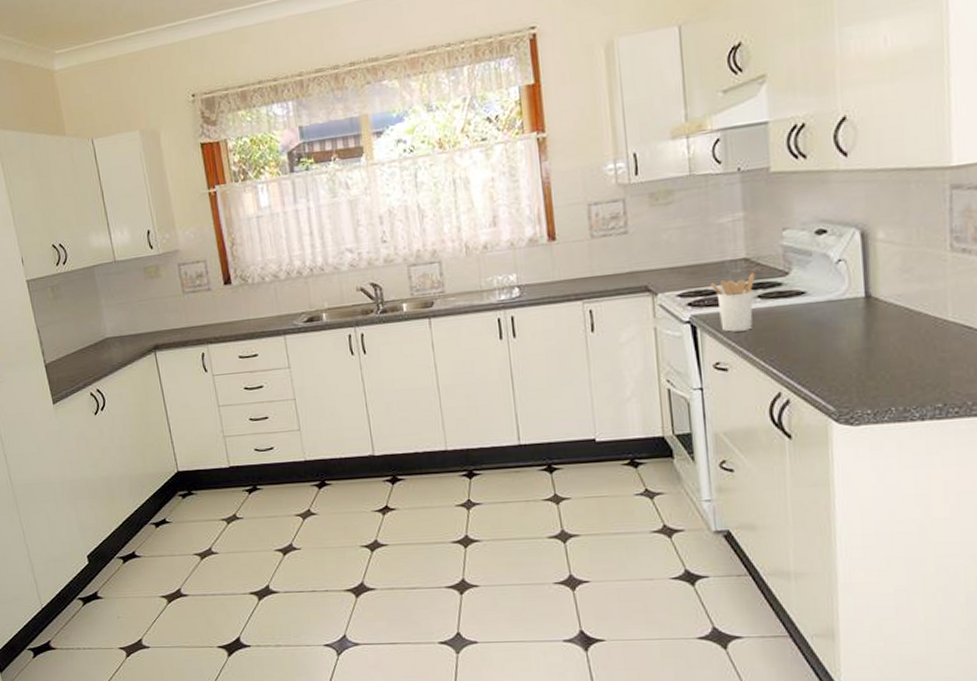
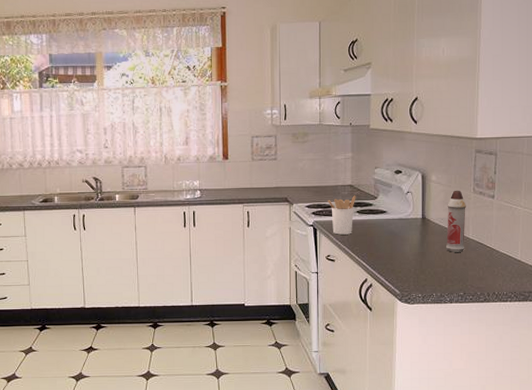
spray bottle: none [906,249,942,345] -> present [445,190,467,252]

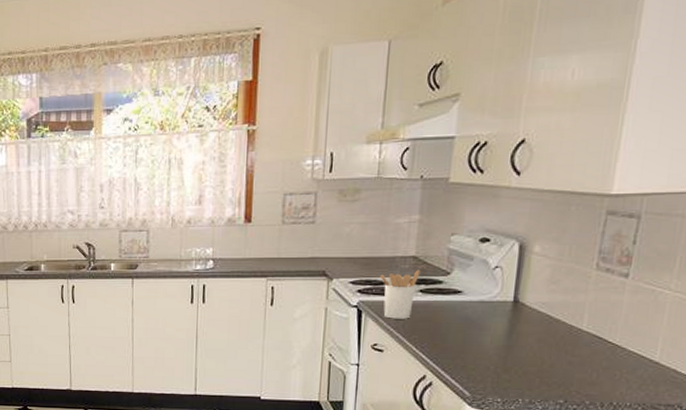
spray bottle: present [445,190,467,252] -> none [544,265,584,348]

